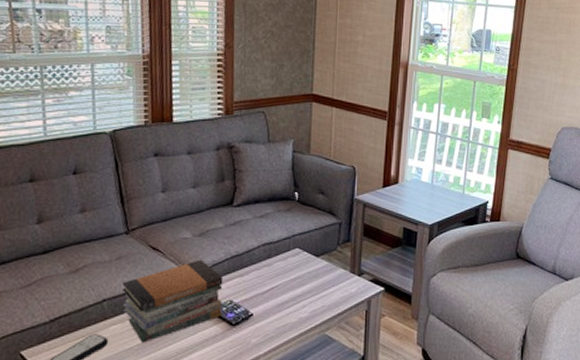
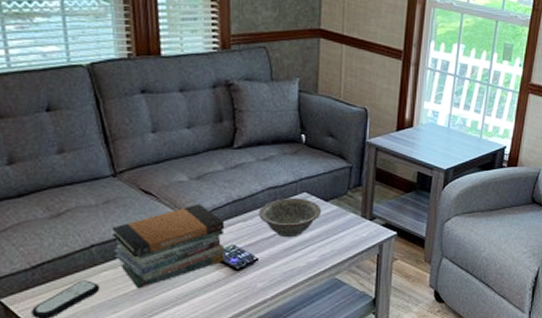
decorative bowl: none [254,253,313,293] -> present [259,197,322,238]

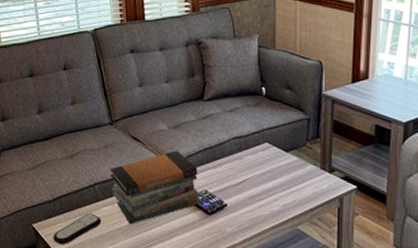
decorative bowl: present [259,197,322,238] -> none [226,147,283,186]

